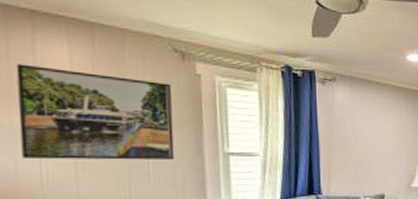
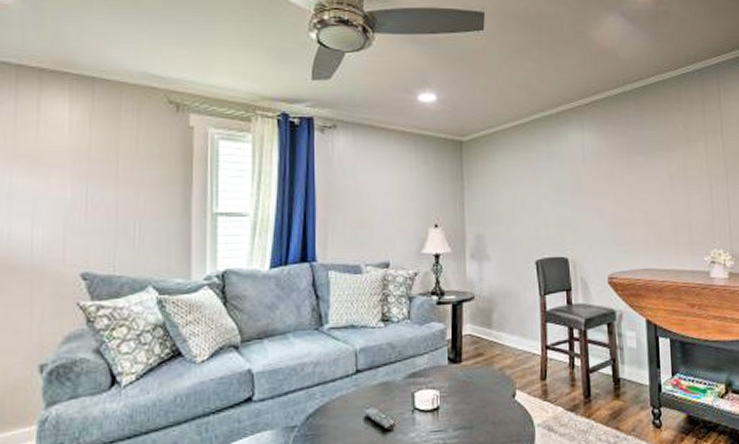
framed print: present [16,64,175,161] -> none [17,123,164,222]

